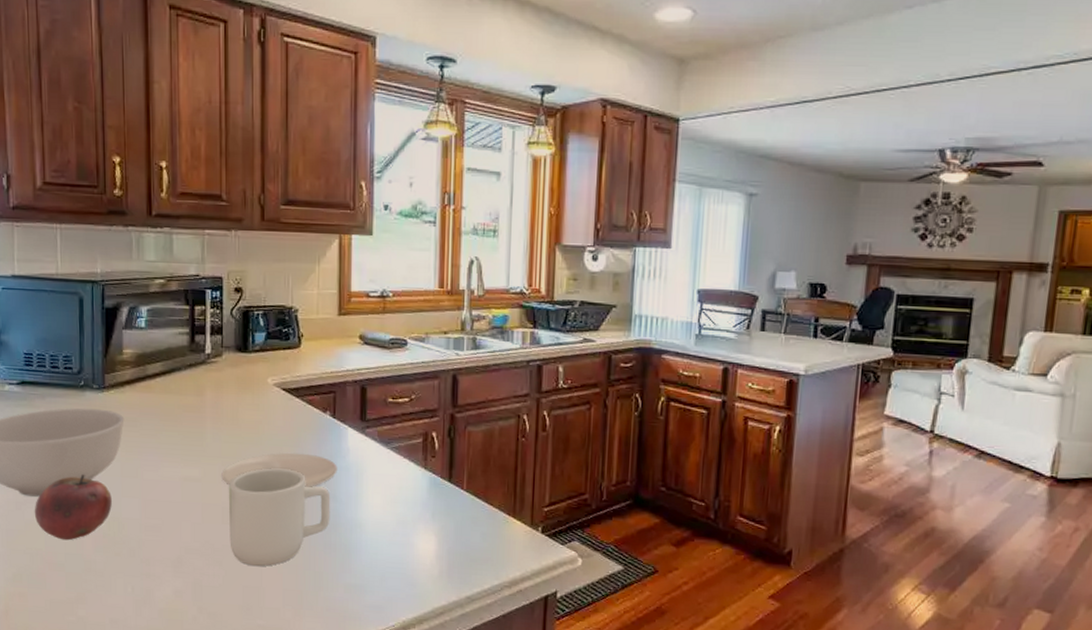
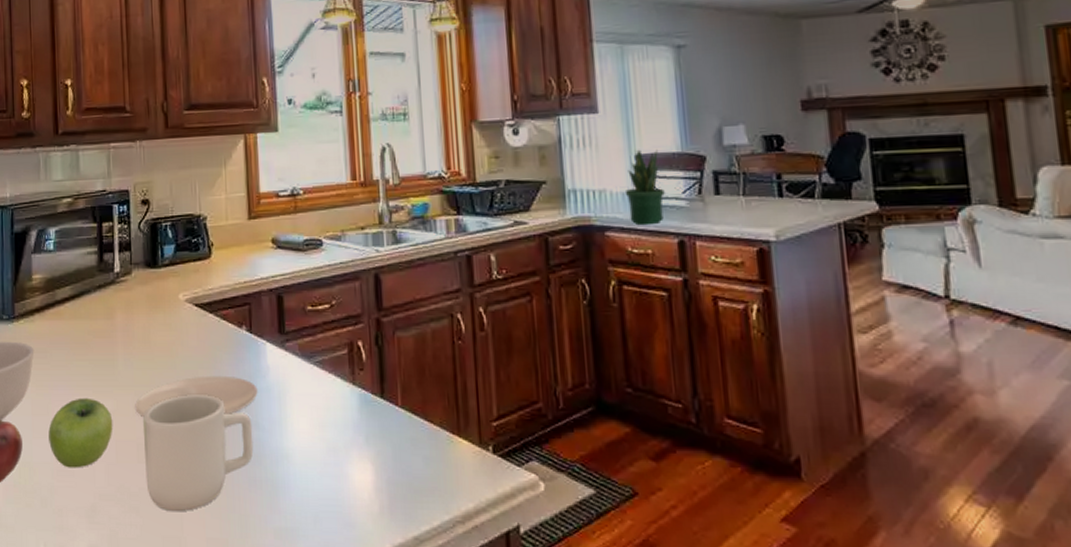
fruit: none [137,464,200,525] -> present [48,397,113,468]
planter: none [685,284,718,353] -> present [626,149,665,226]

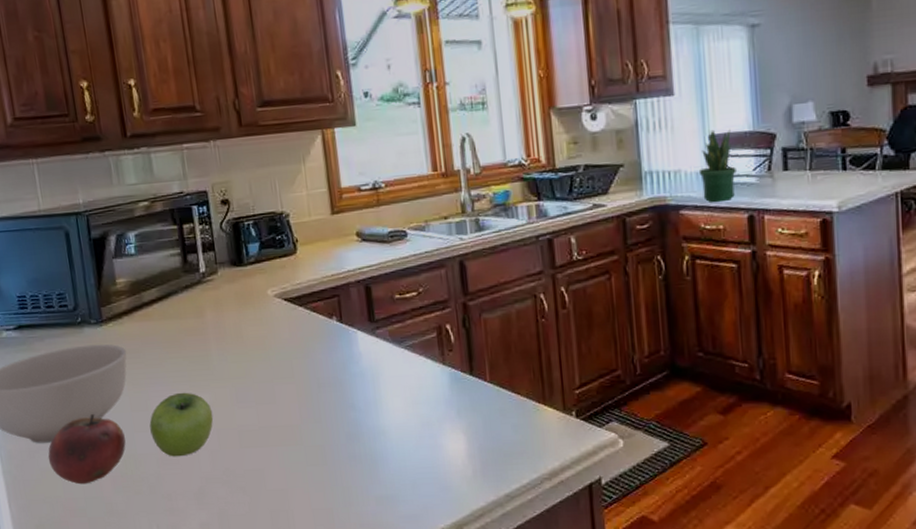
plate: present [135,375,258,418] -> none [233,363,352,407]
mug: present [142,395,254,512] -> none [241,382,352,489]

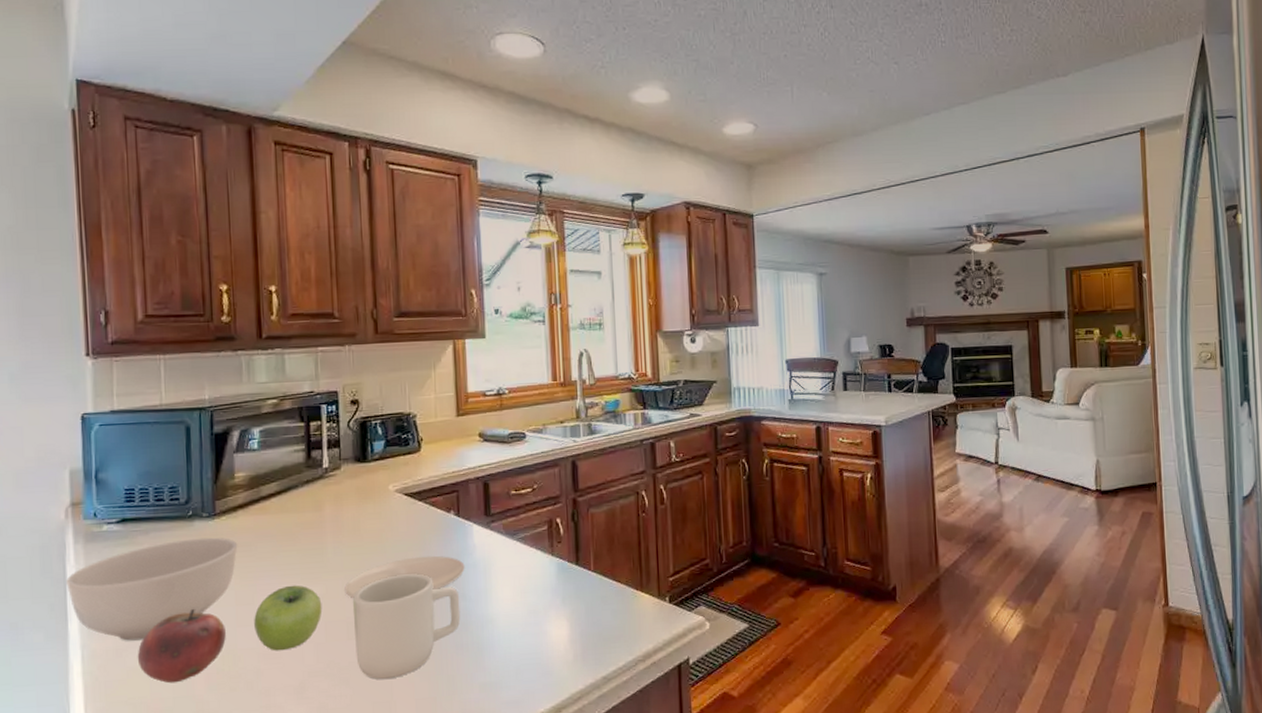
plate: none [233,363,352,407] -> present [344,555,465,599]
mug: none [241,382,352,489] -> present [352,573,461,680]
planter: present [700,129,736,203] -> none [778,355,807,416]

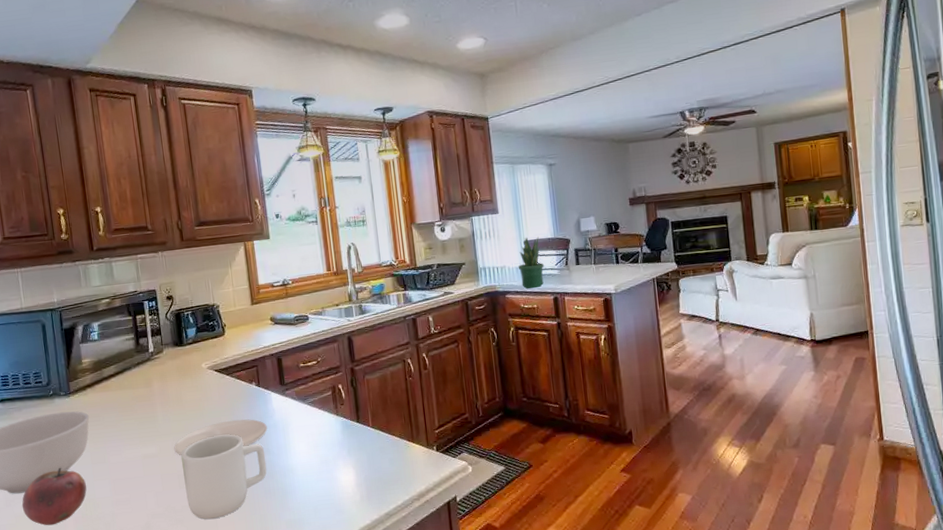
fruit: present [254,585,323,651] -> none [106,446,158,499]
planter: none [778,355,807,416] -> present [519,237,544,289]

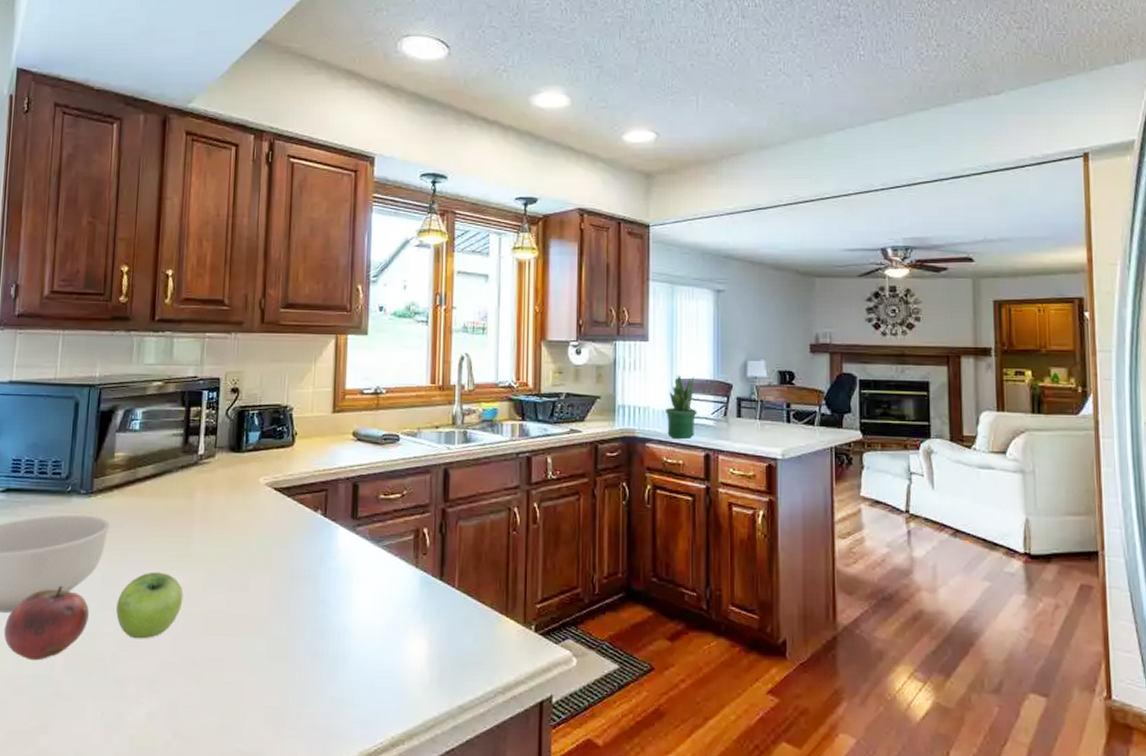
fruit: none [106,446,158,499] -> present [116,571,184,639]
plate: present [174,419,268,456] -> none [206,555,327,593]
mug: present [180,434,267,520] -> none [211,572,319,682]

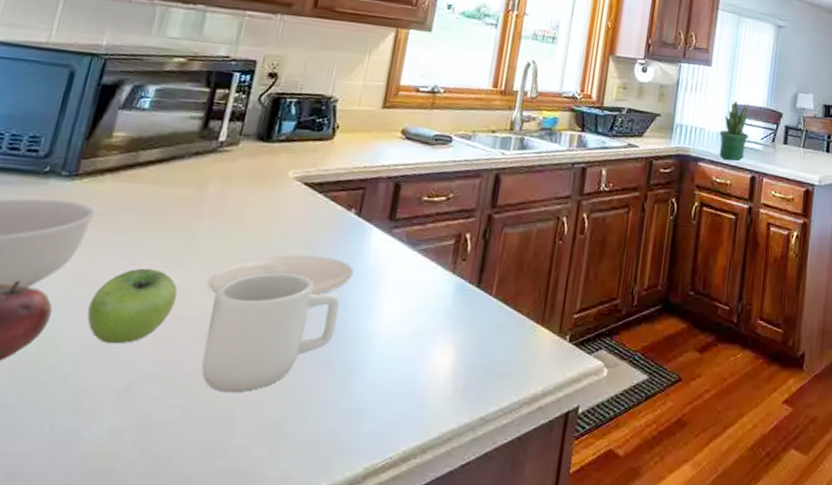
plate: none [206,555,327,593] -> present [208,254,354,295]
mug: none [211,572,319,682] -> present [201,272,340,393]

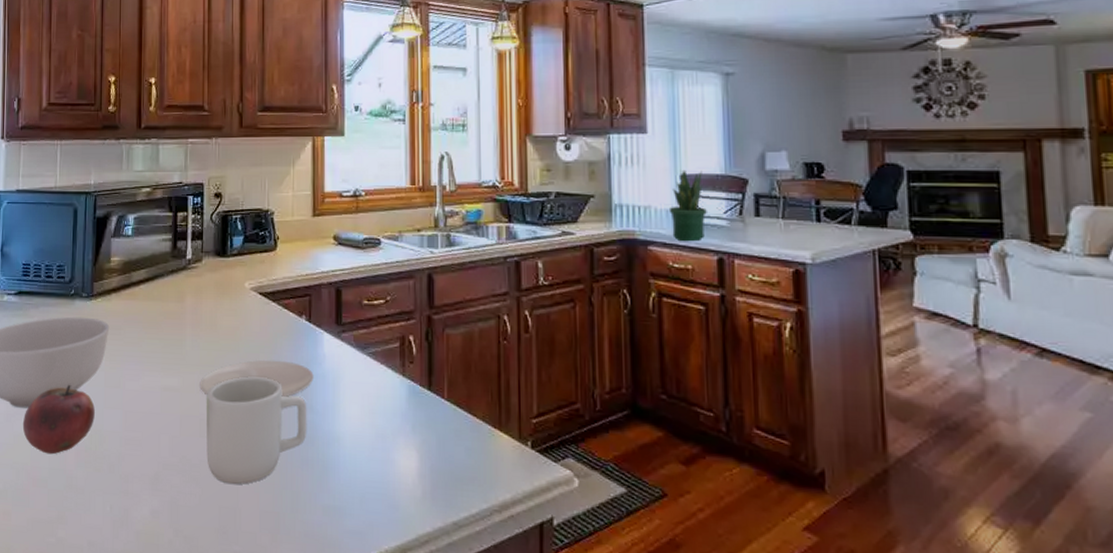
fruit: present [87,268,178,344] -> none [119,373,179,439]

